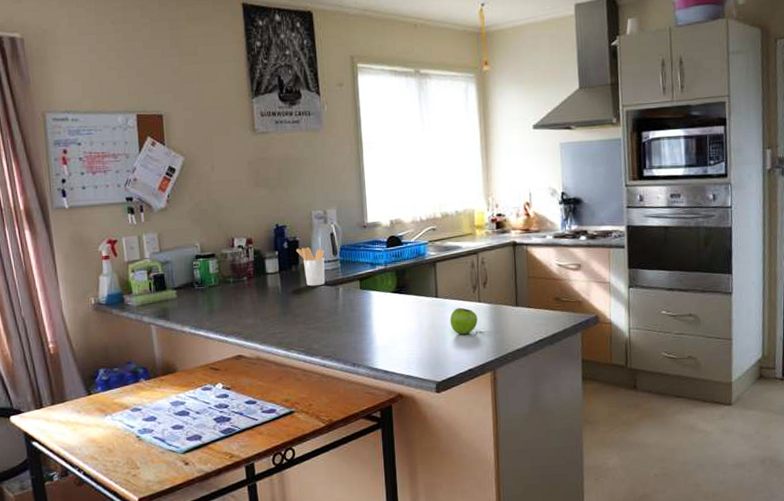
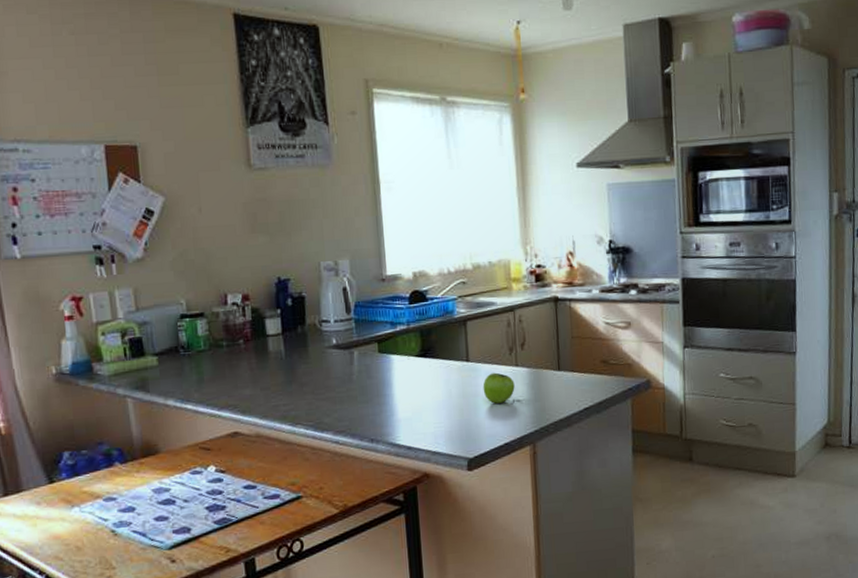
utensil holder: present [296,247,325,287] -> none [302,304,337,351]

